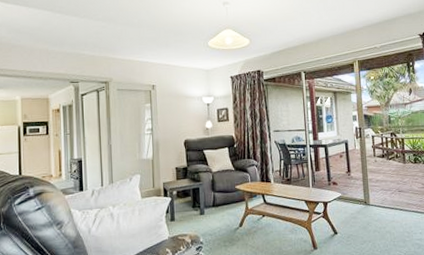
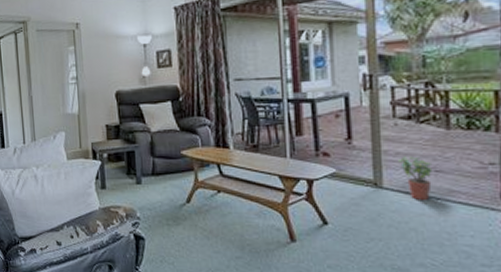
potted plant: none [378,182,398,211] -> present [398,156,433,200]

